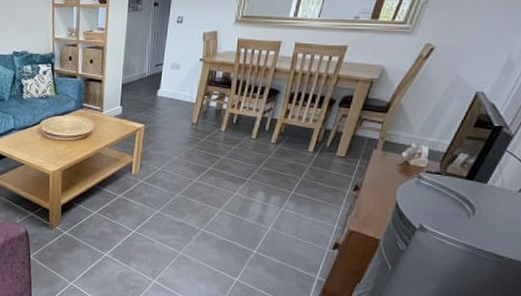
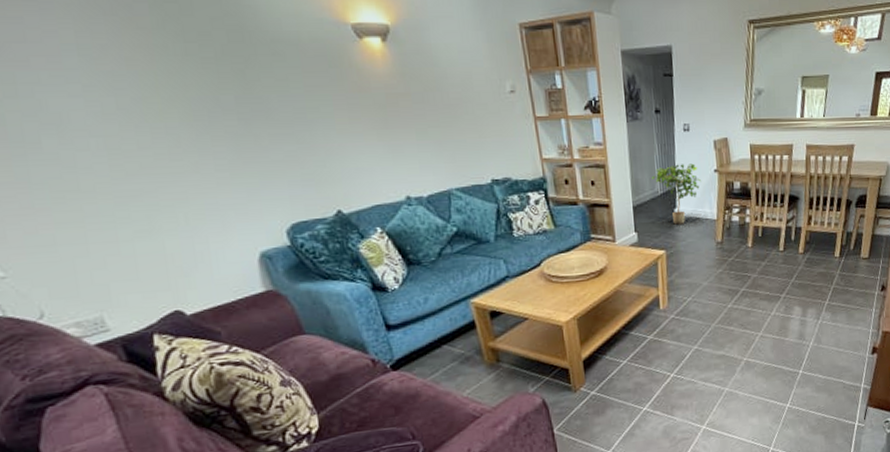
potted plant: none [141,51,187,105] -> present [651,163,702,226]

